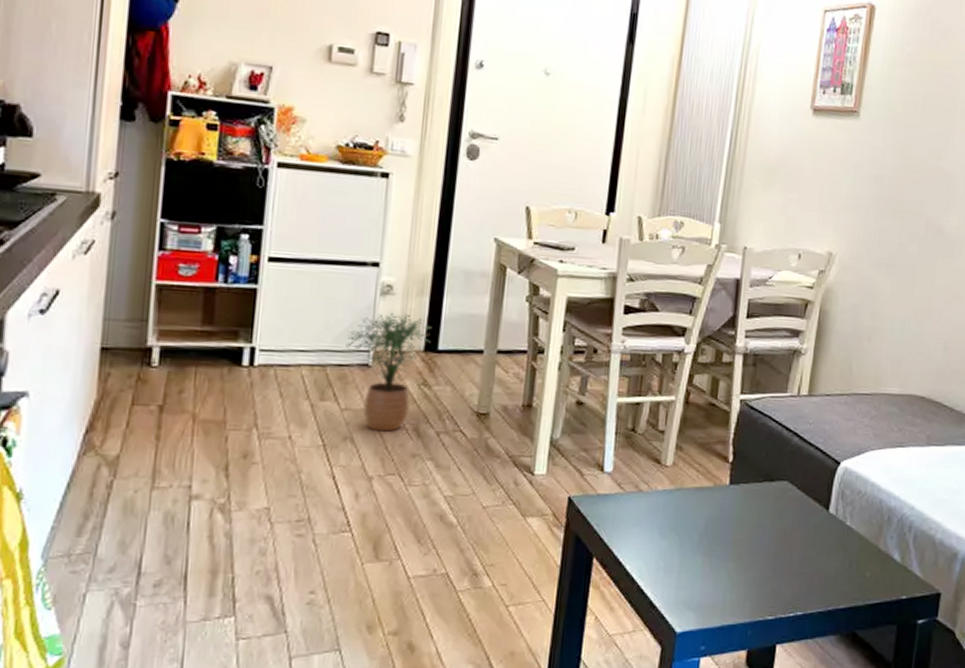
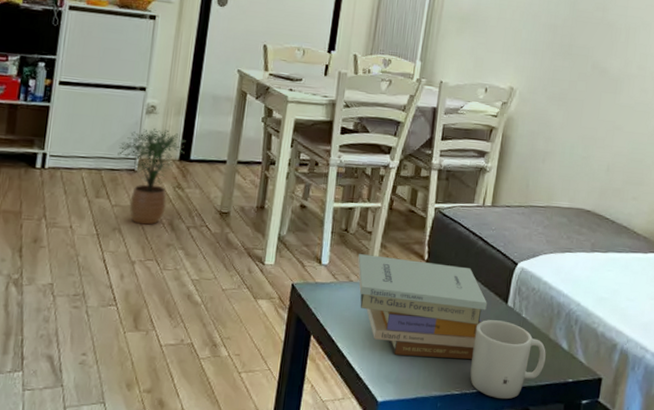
books: none [647,457,805,579] -> present [357,253,487,360]
mug: none [785,530,875,623] -> present [470,320,546,400]

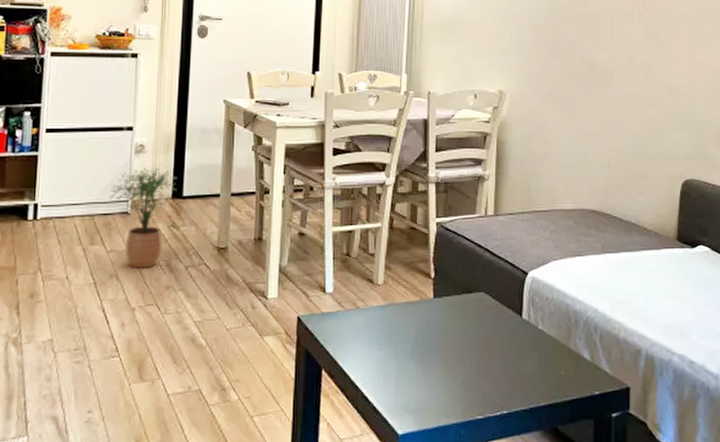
books: present [357,253,487,360] -> none [362,277,501,382]
mug: present [470,320,546,400] -> none [492,335,568,420]

